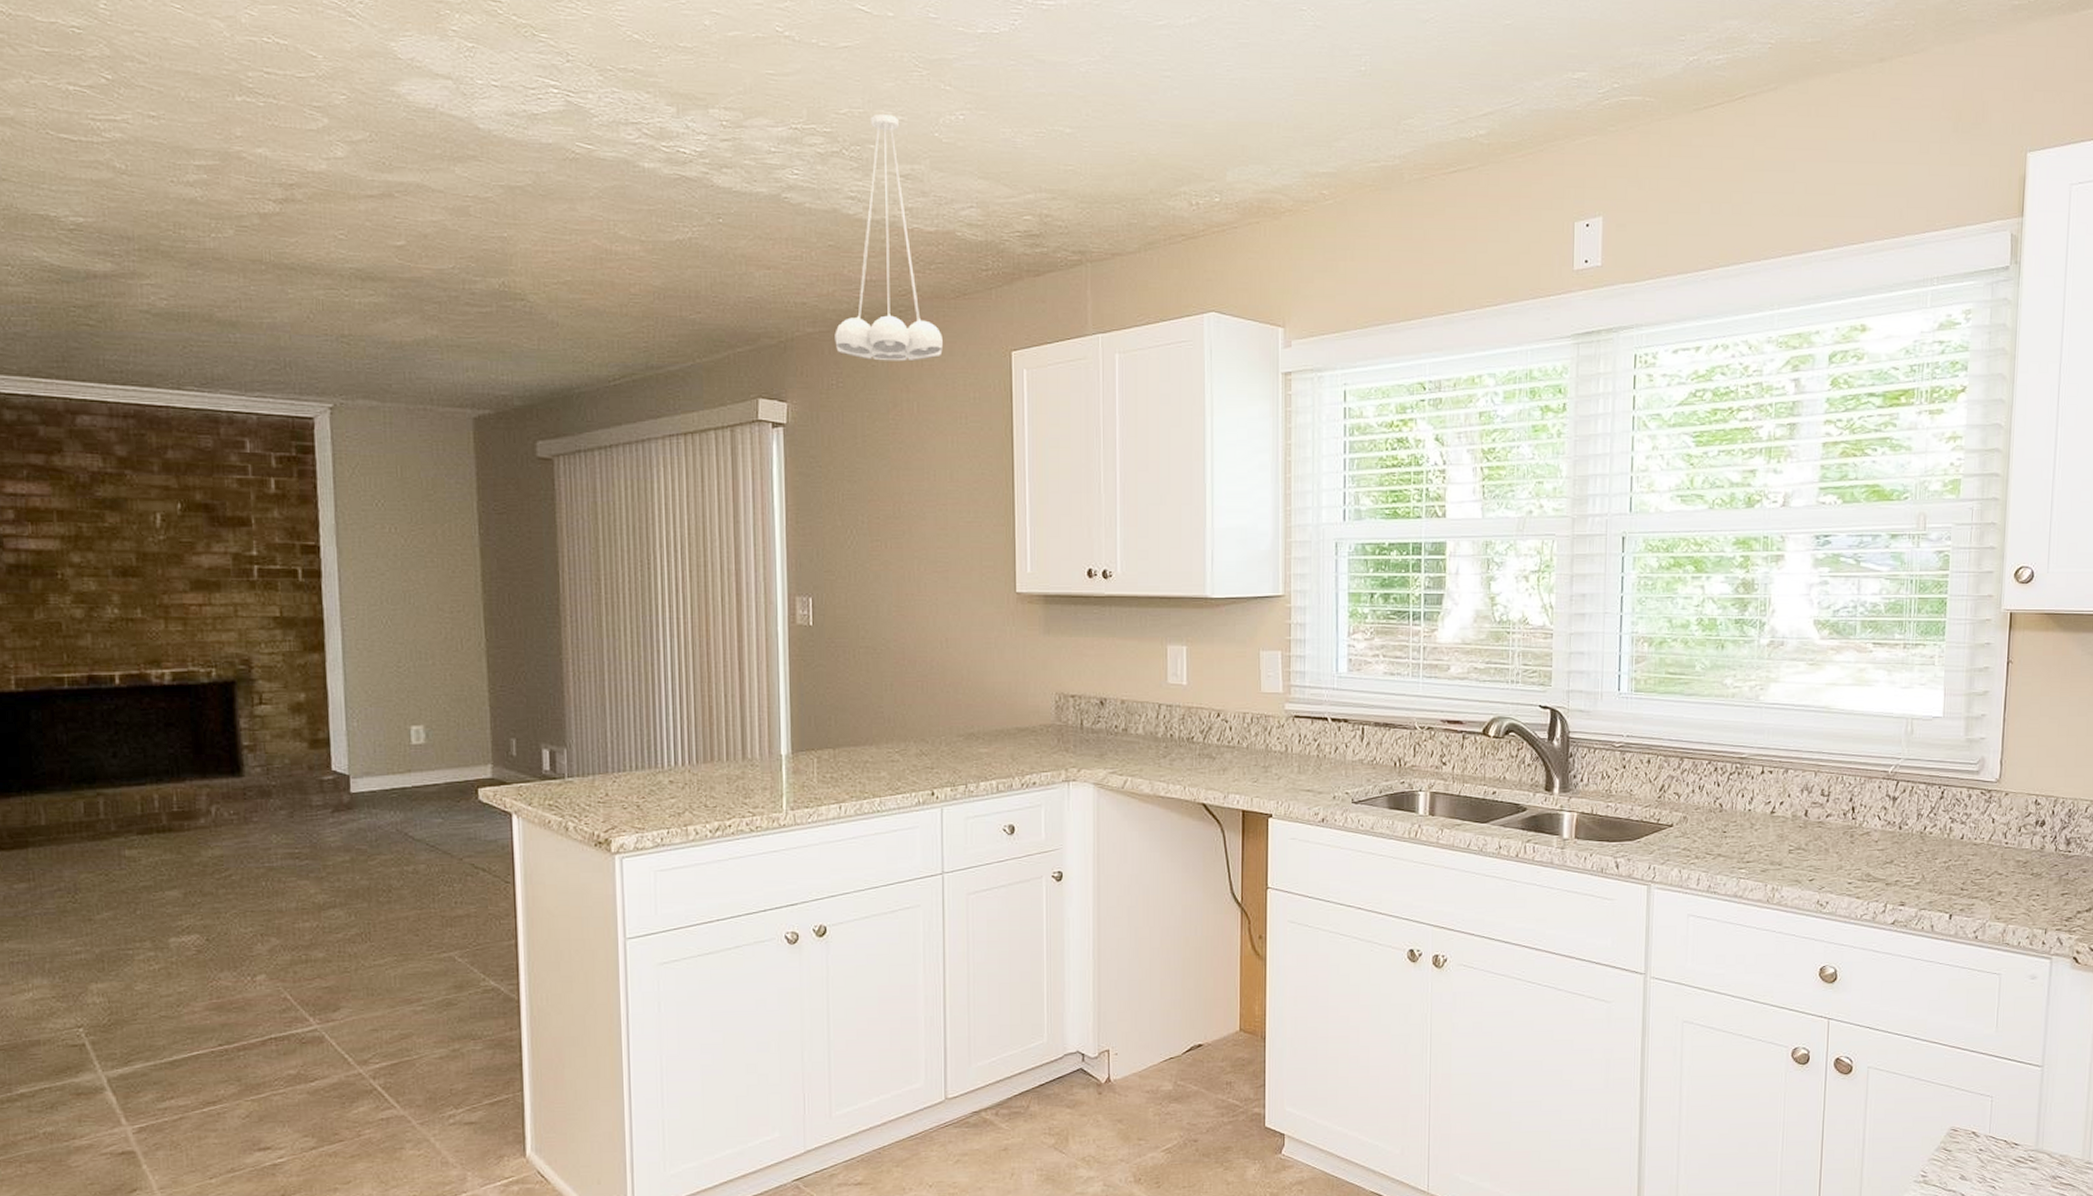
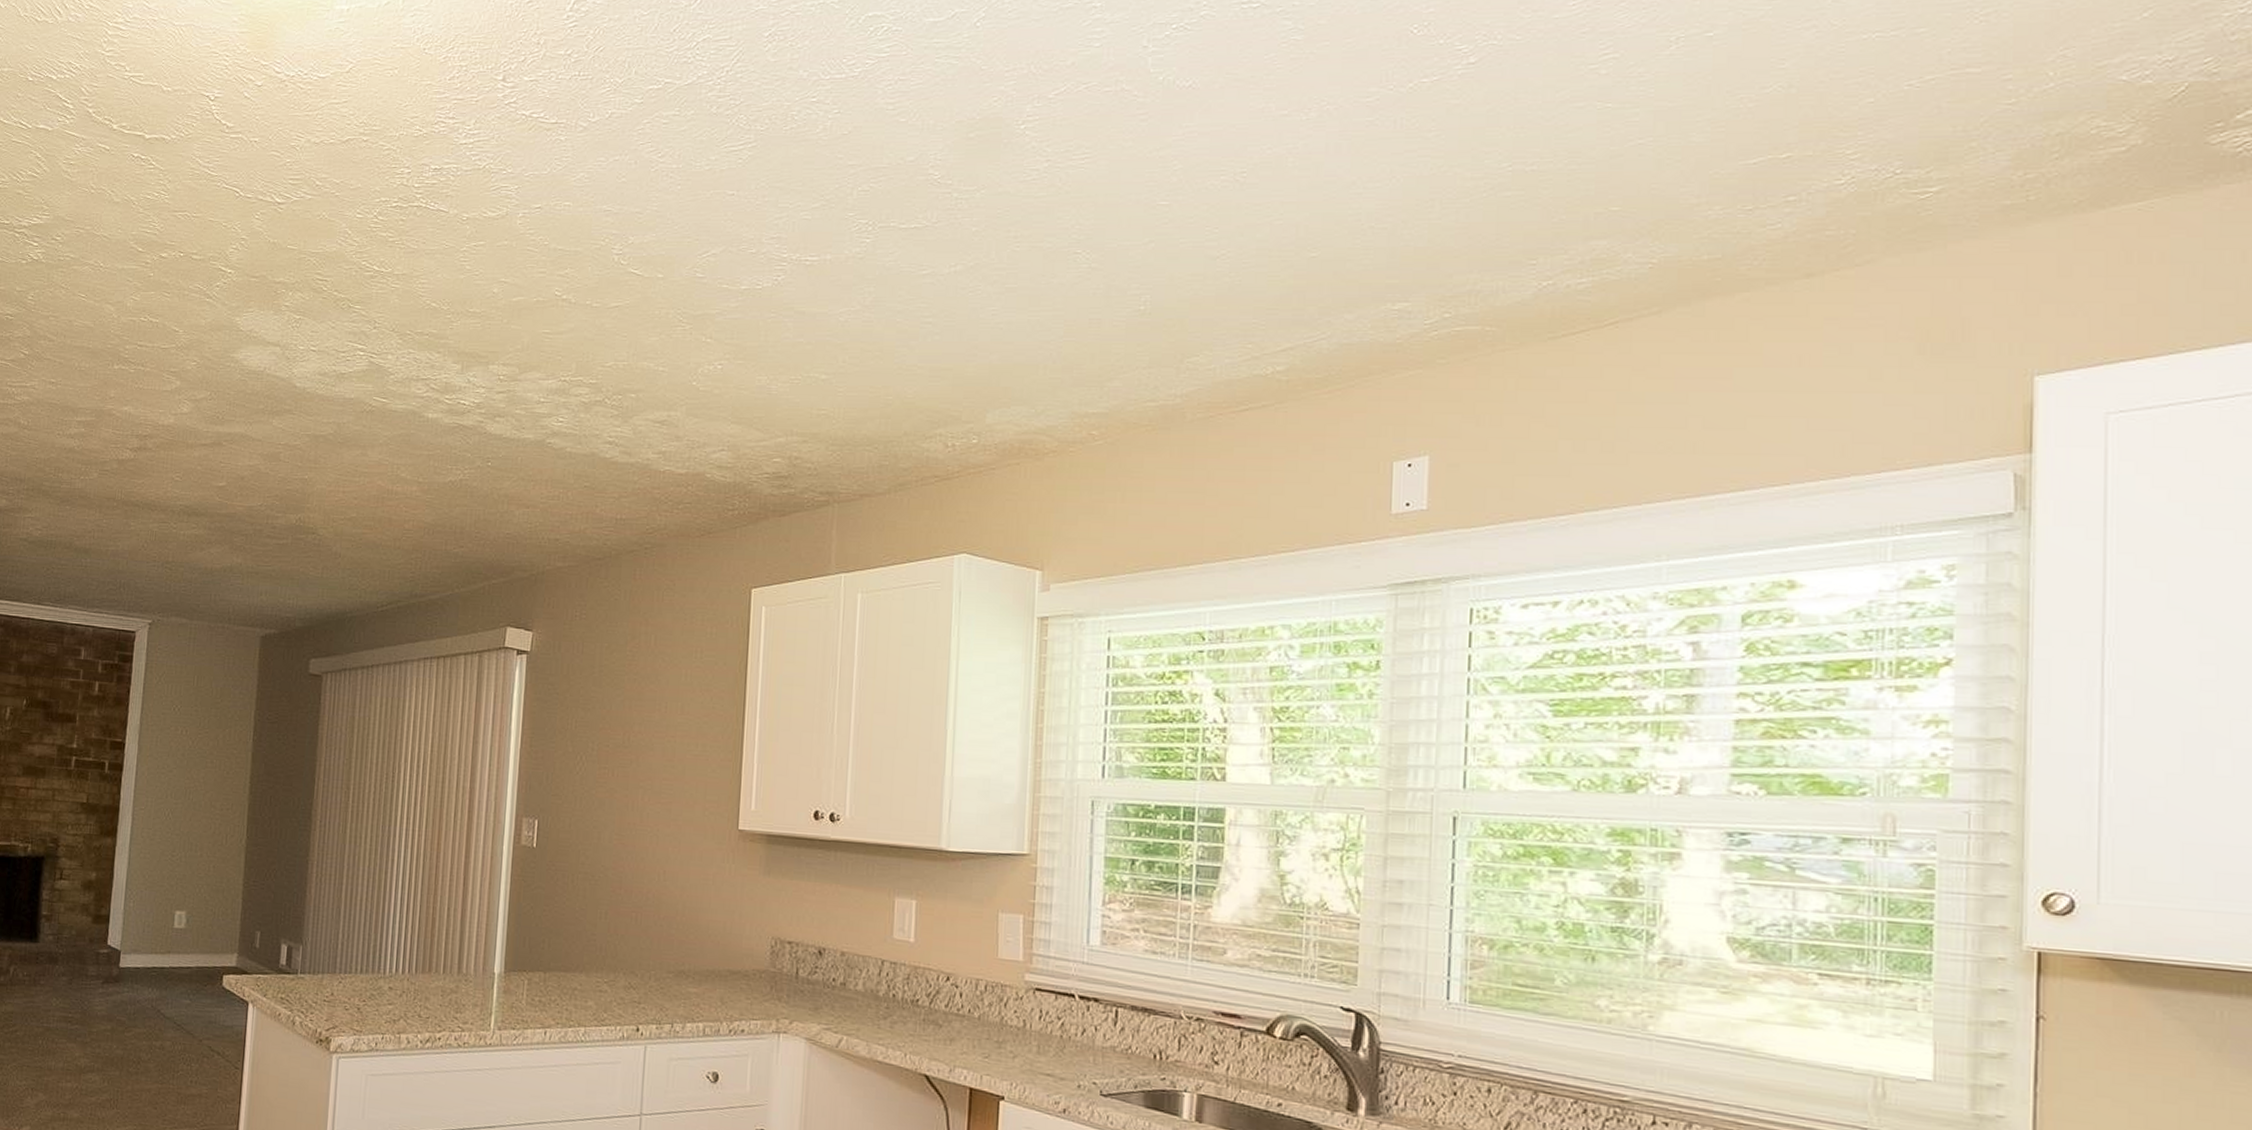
pendant light: present [834,113,943,361] -> none [582,365,685,596]

